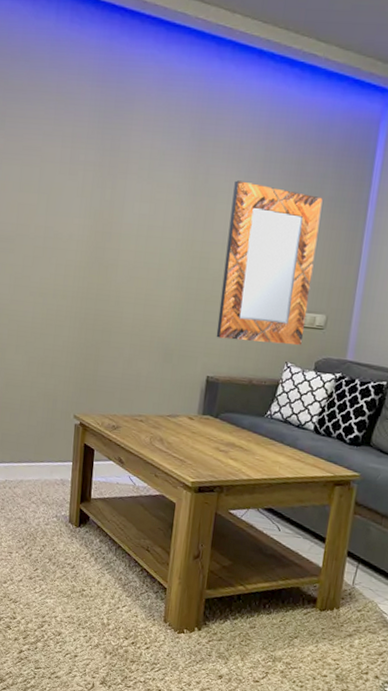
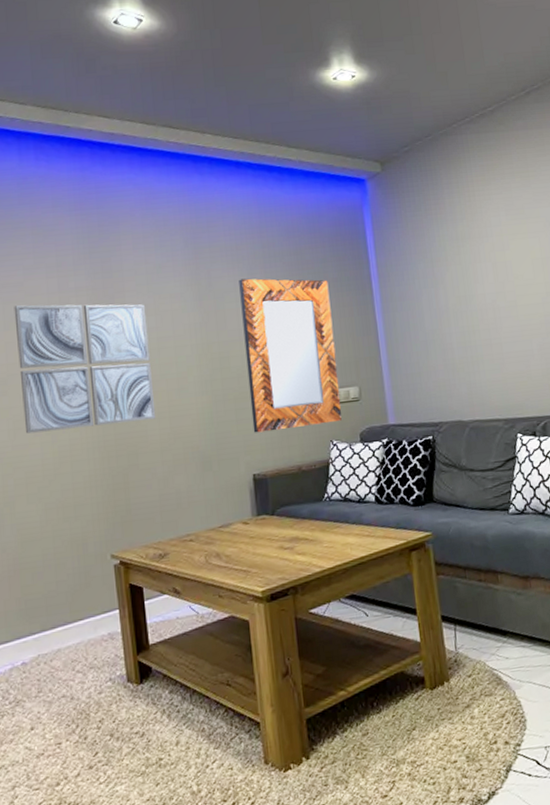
wall art: none [23,170,143,303] -> present [14,304,156,434]

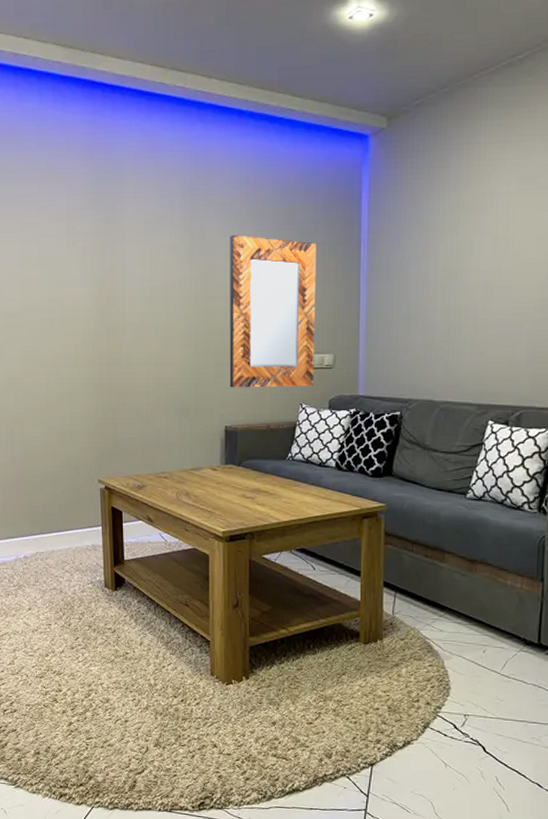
wall art: present [14,304,156,434] -> none [29,245,144,364]

